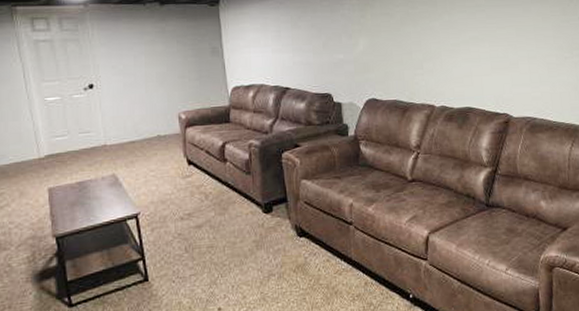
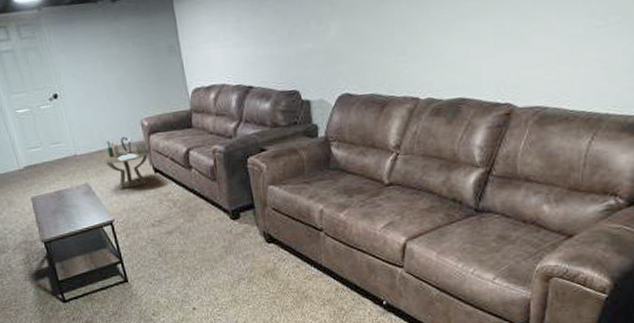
side table: none [132,128,185,181] -> present [101,136,150,189]

